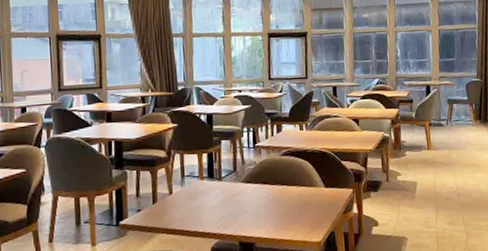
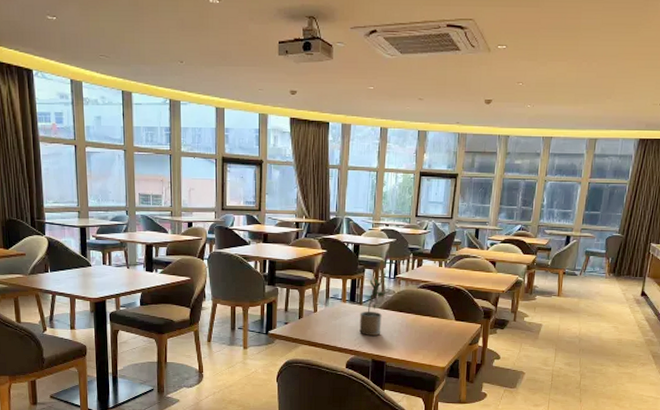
potted plant: none [220,148,252,215] -> present [359,277,391,336]

